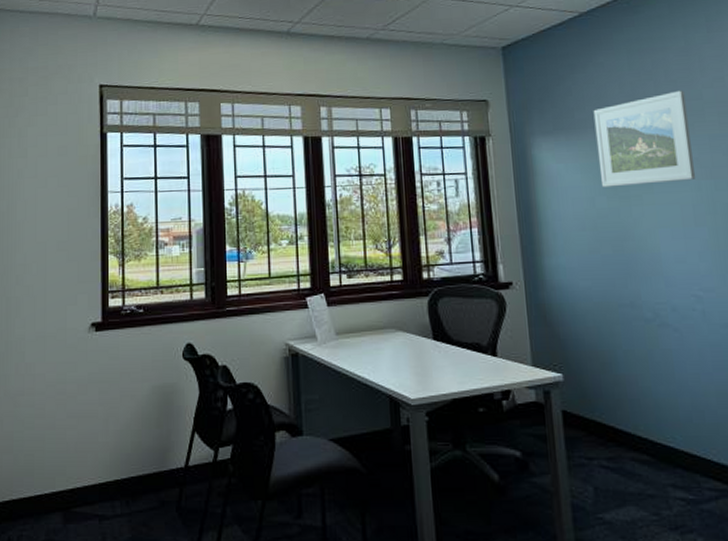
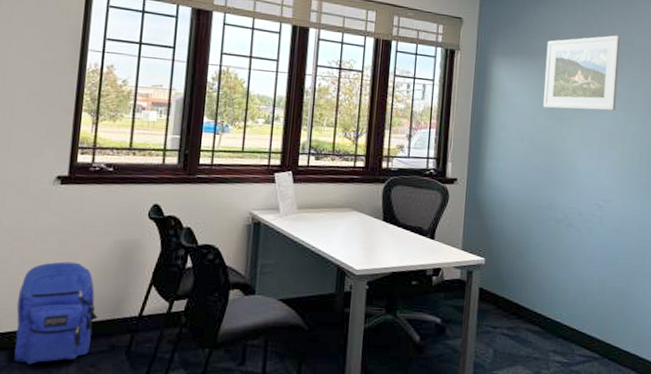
backpack: none [66,412,145,526] -> present [13,261,98,365]

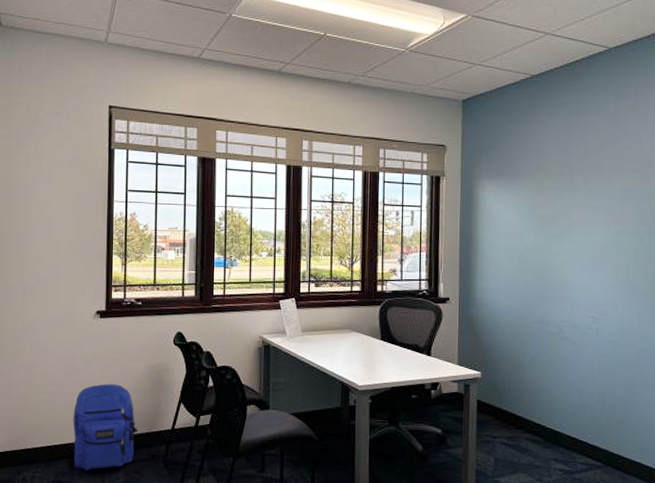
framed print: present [543,35,621,111] -> none [530,149,608,226]

